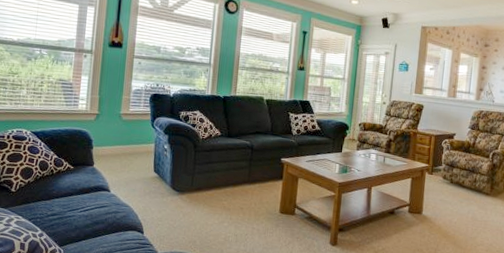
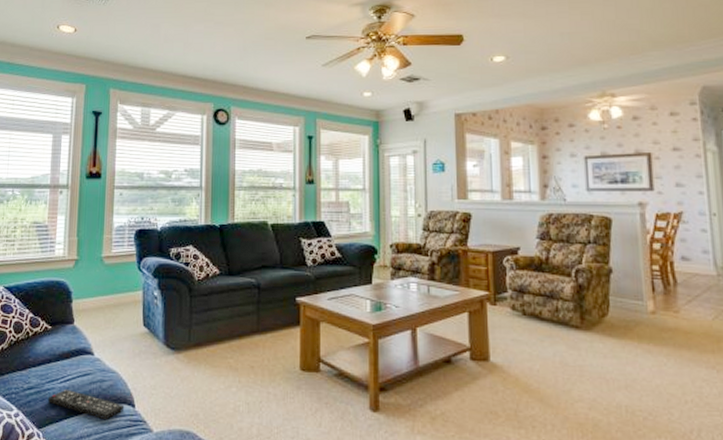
remote control: none [68,217,135,243] -> present [47,389,125,421]

